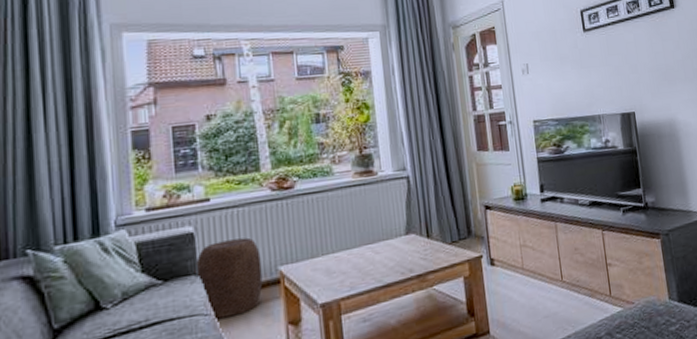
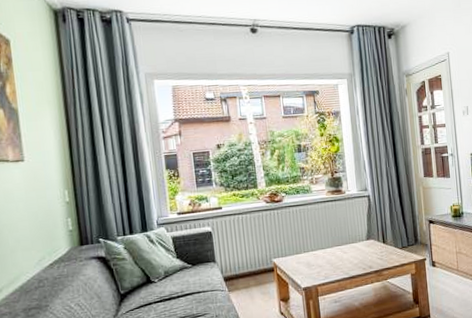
stool: present [194,237,263,320] -> none [213,237,262,294]

